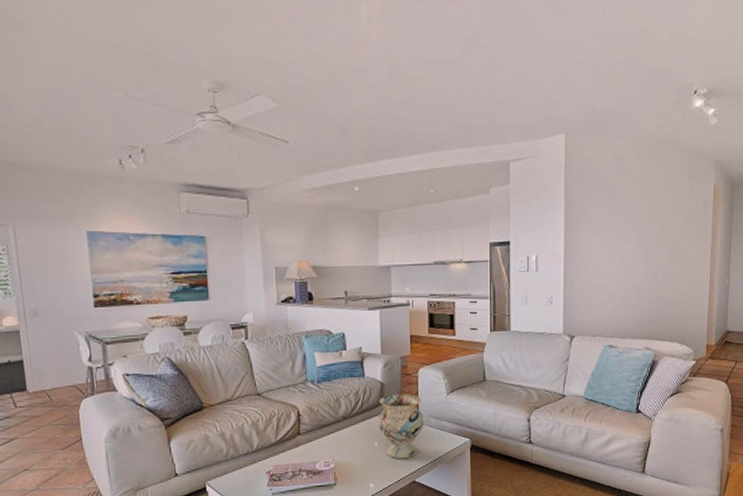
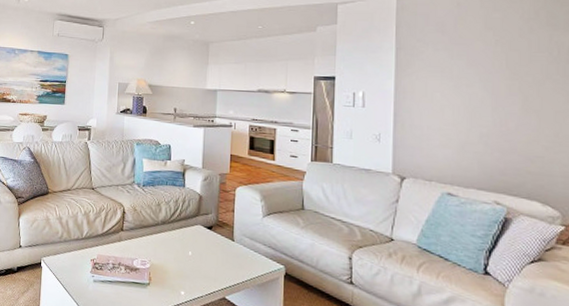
decorative vase: present [378,393,424,459] -> none [194,207,239,274]

